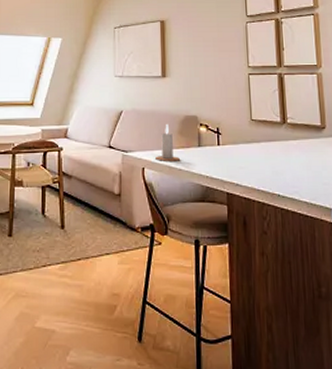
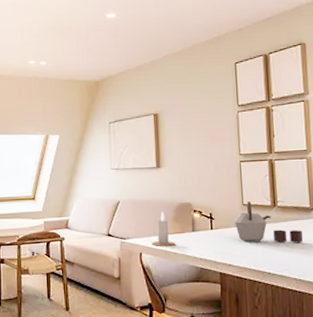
kettle: none [243,117,314,163] -> present [235,201,303,243]

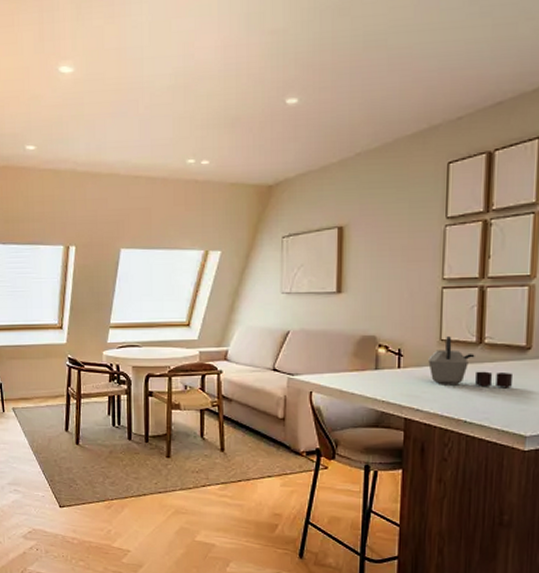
candle: present [152,211,176,246] -> none [325,344,354,385]

